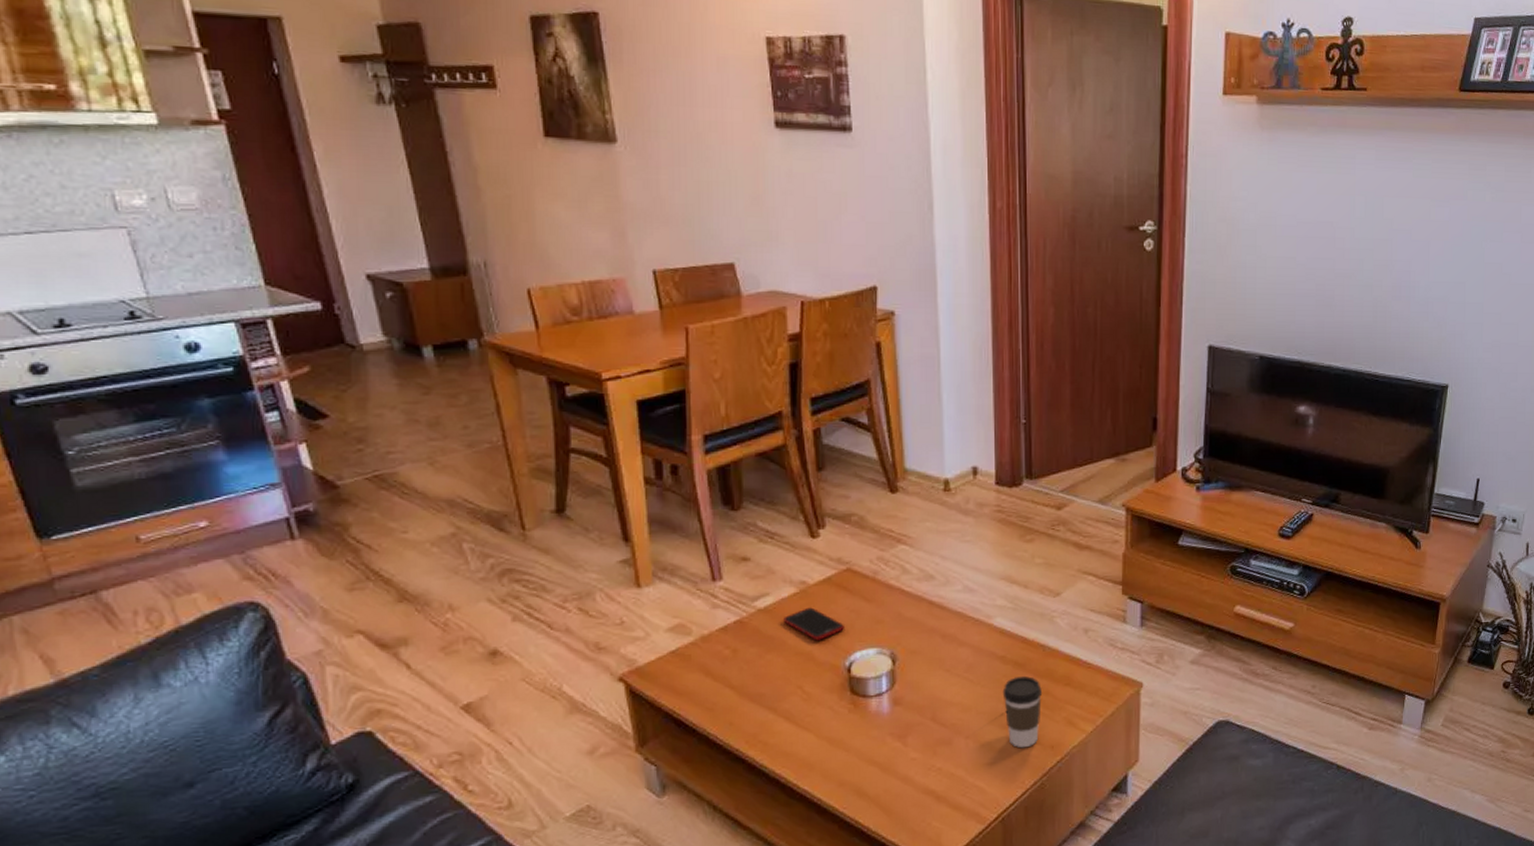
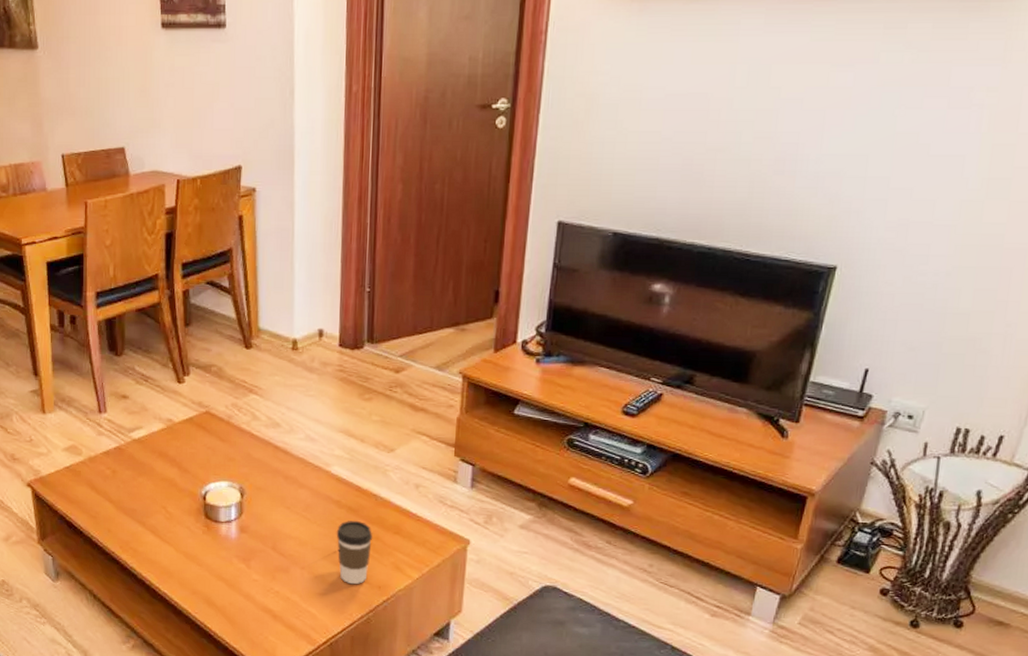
cell phone: present [783,607,844,641] -> none [153,441,202,470]

